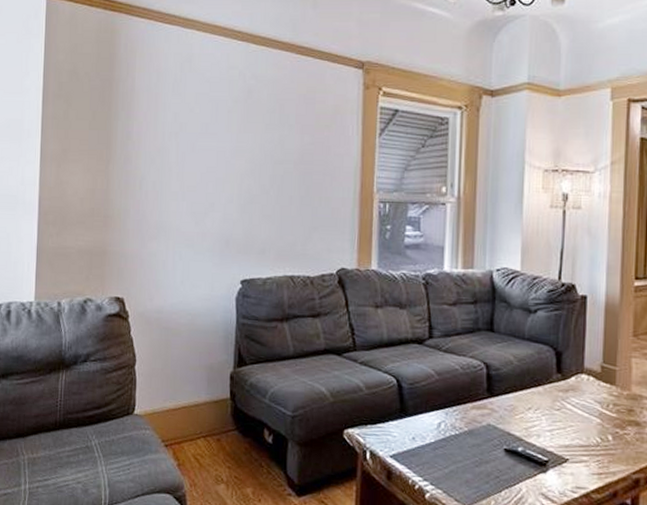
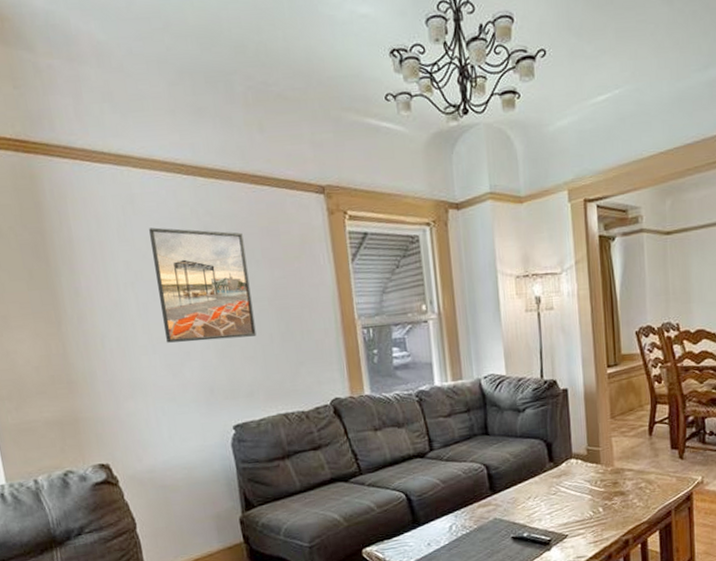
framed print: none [196,85,281,196] -> present [149,227,257,343]

